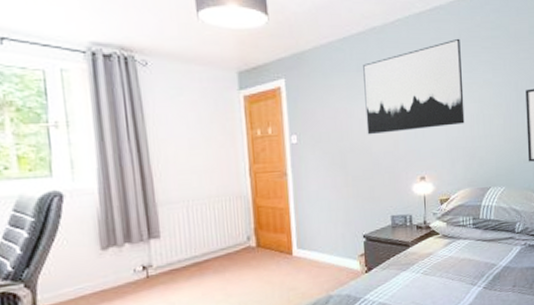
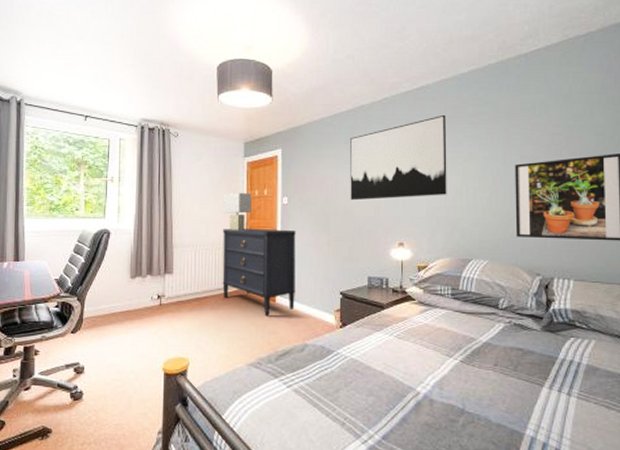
lamp: none [217,132,254,179] -> present [223,192,252,230]
dresser: none [221,172,315,273] -> present [222,228,296,317]

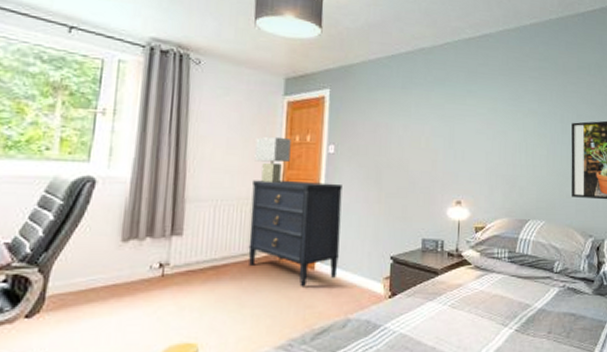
wall art: present [350,114,447,201] -> none [406,66,508,153]

